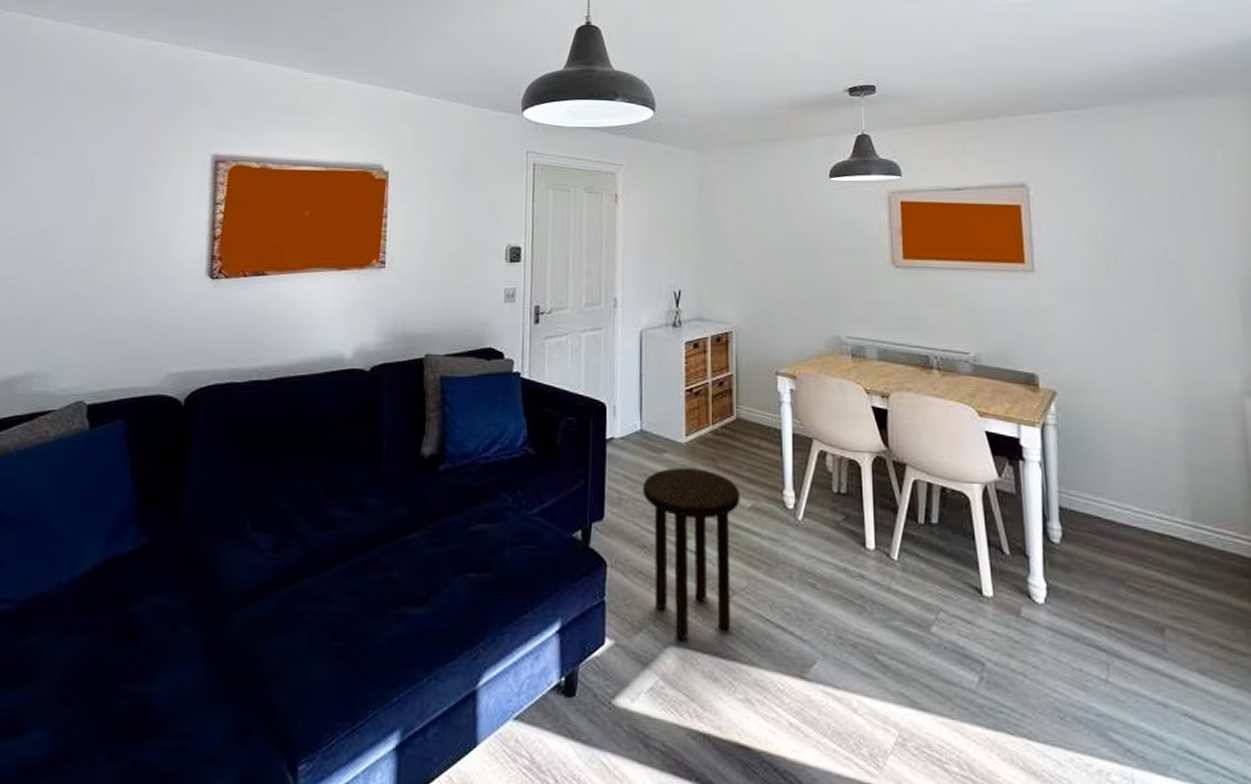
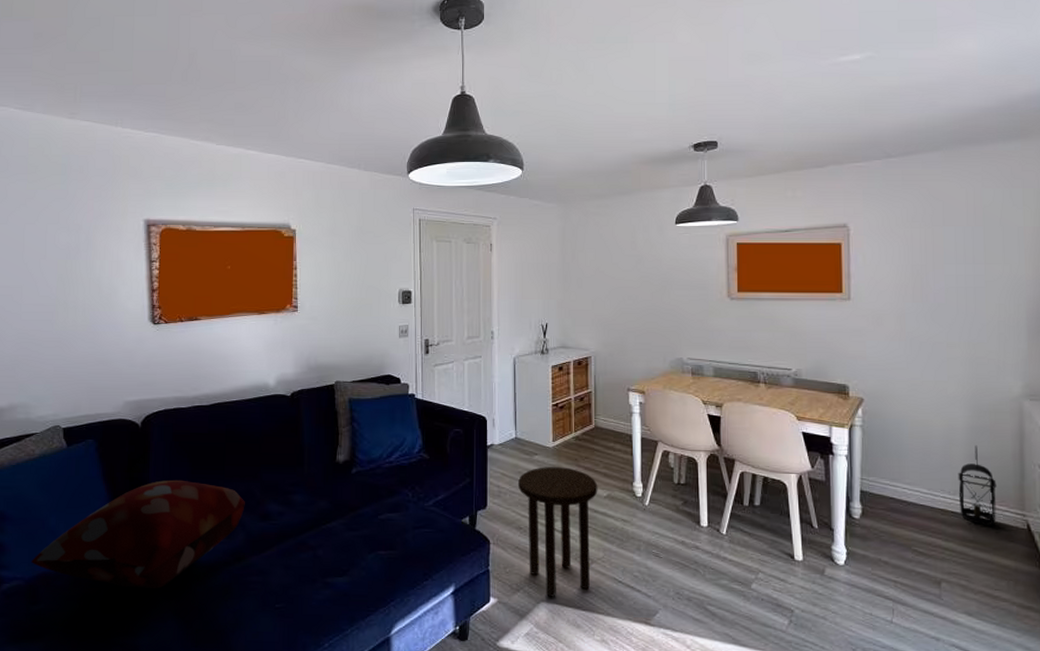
decorative pillow: none [27,474,305,619] -> present [31,479,245,590]
lantern: none [1174,452,1225,555] -> present [958,445,997,525]

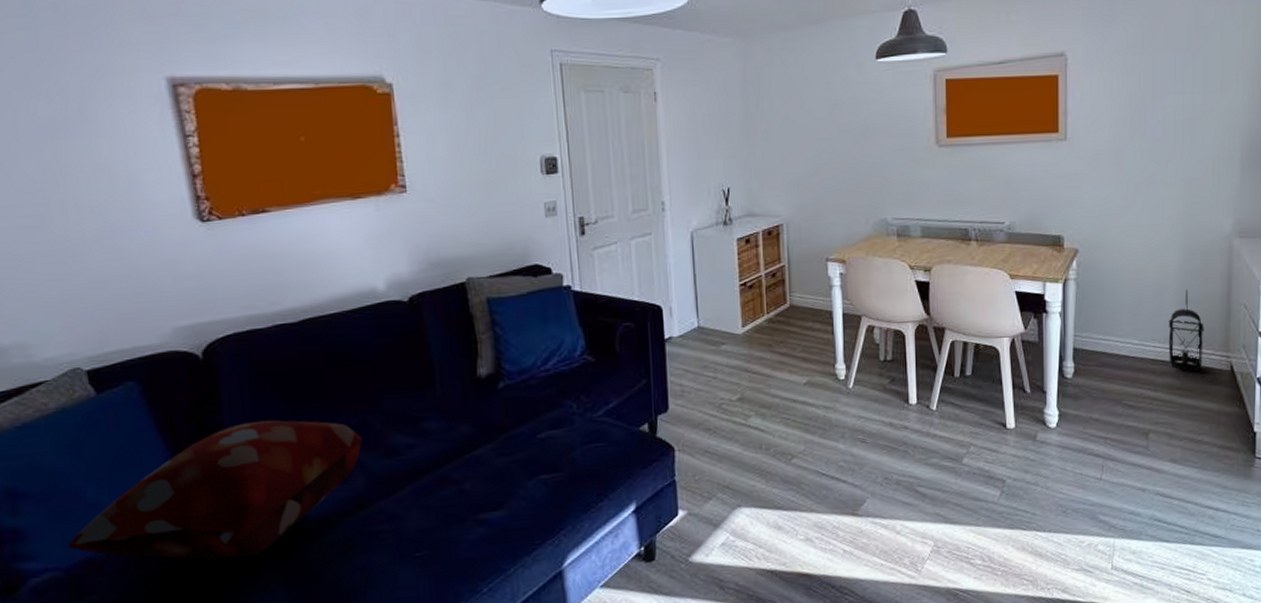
side table: present [518,467,598,597] -> none [704,355,796,501]

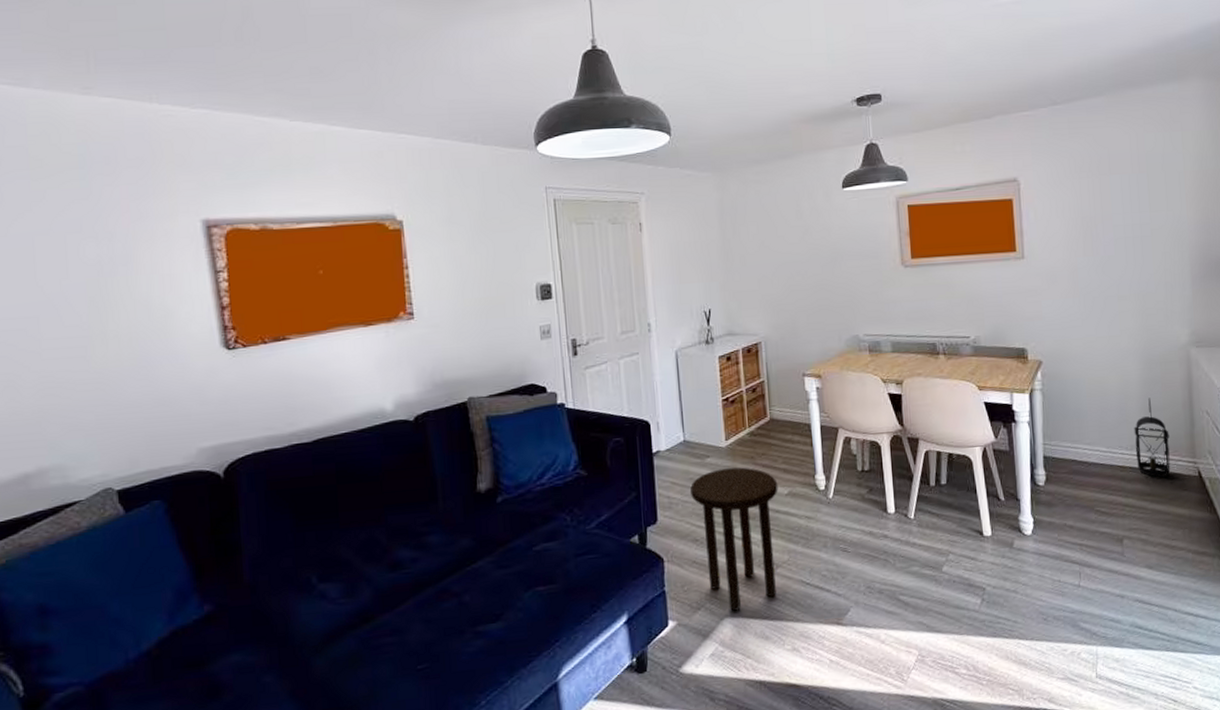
decorative pillow: present [67,419,362,561] -> none [91,535,369,675]
side table: none [704,355,796,501] -> present [690,467,778,611]

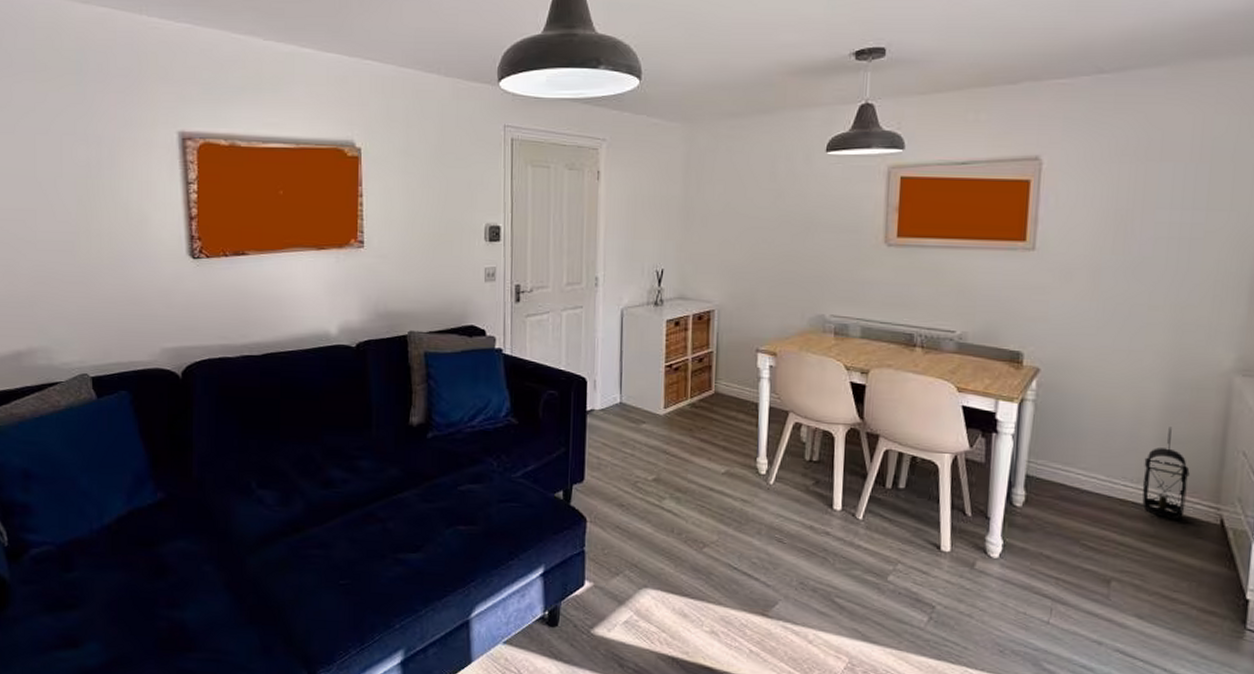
side table: present [690,467,778,611] -> none [622,437,715,583]

